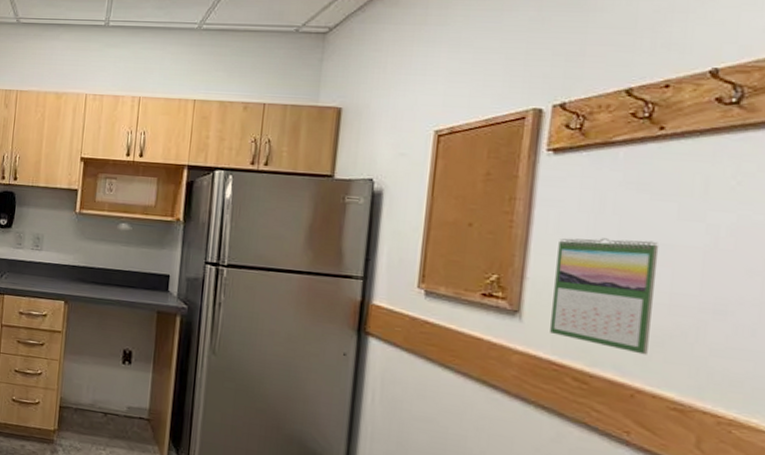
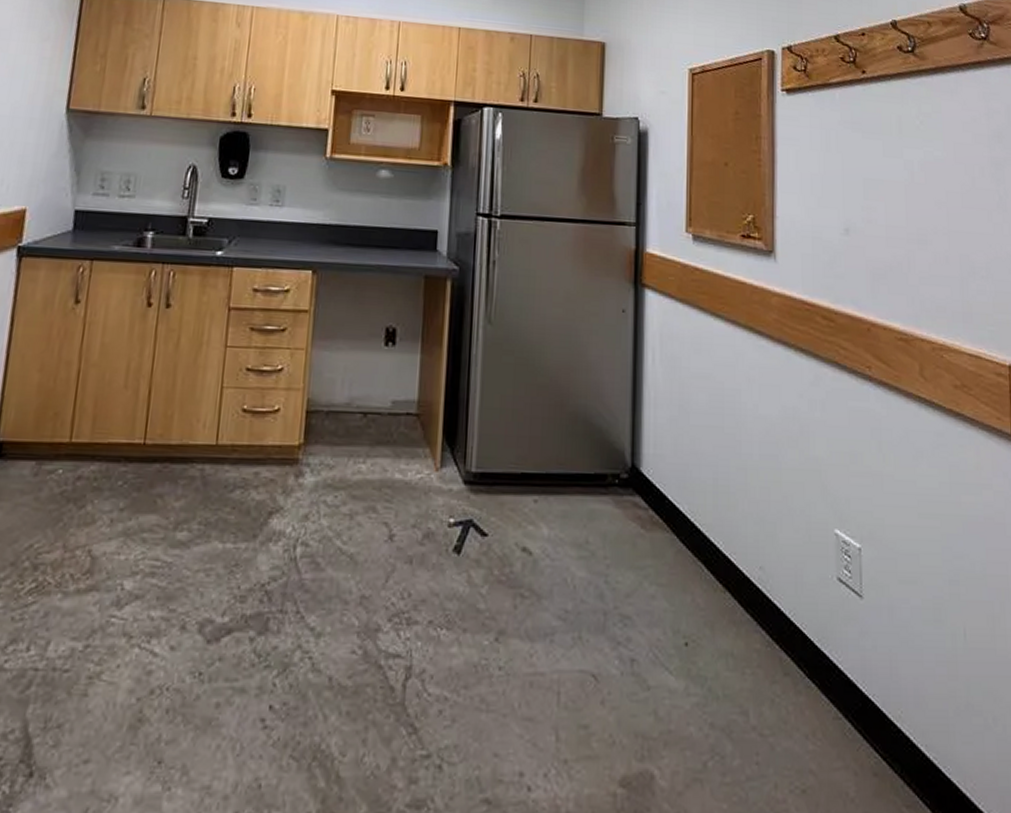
calendar: present [550,238,659,355] -> none [799,175,876,288]

